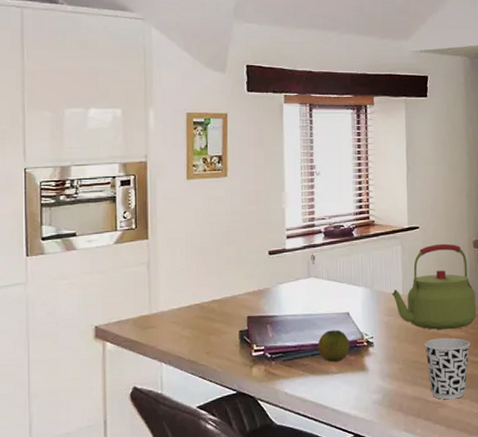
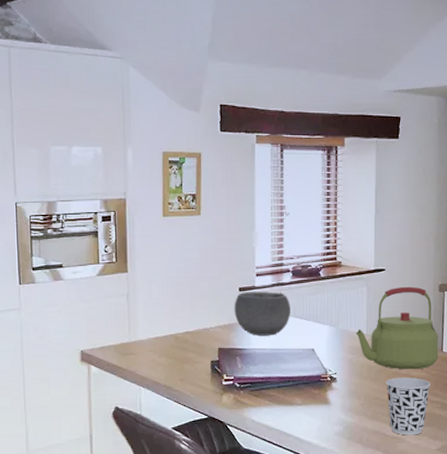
bowl: none [263,254,324,301] -> present [234,292,291,336]
fruit: present [317,330,350,362] -> none [283,364,314,394]

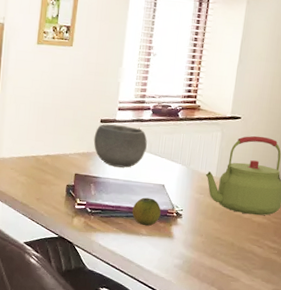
fruit: none [283,364,314,394] -> present [132,197,161,226]
cup: present [386,377,431,436] -> none [227,221,271,277]

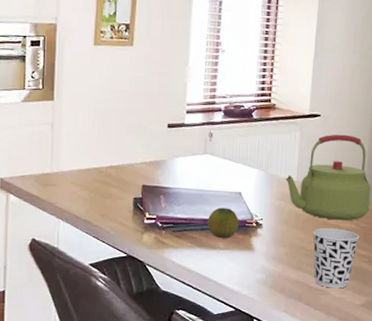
bowl: present [93,124,147,168] -> none [161,129,220,176]
cup: none [227,221,271,277] -> present [313,228,360,289]

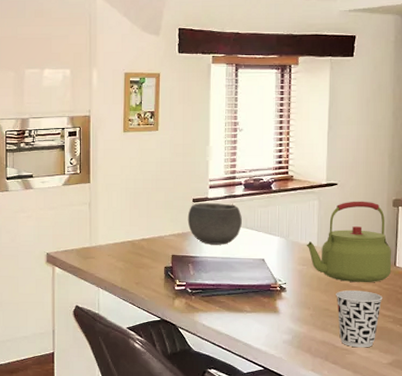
bowl: none [161,129,220,176] -> present [187,203,242,245]
fruit: present [207,207,239,238] -> none [233,273,263,302]

